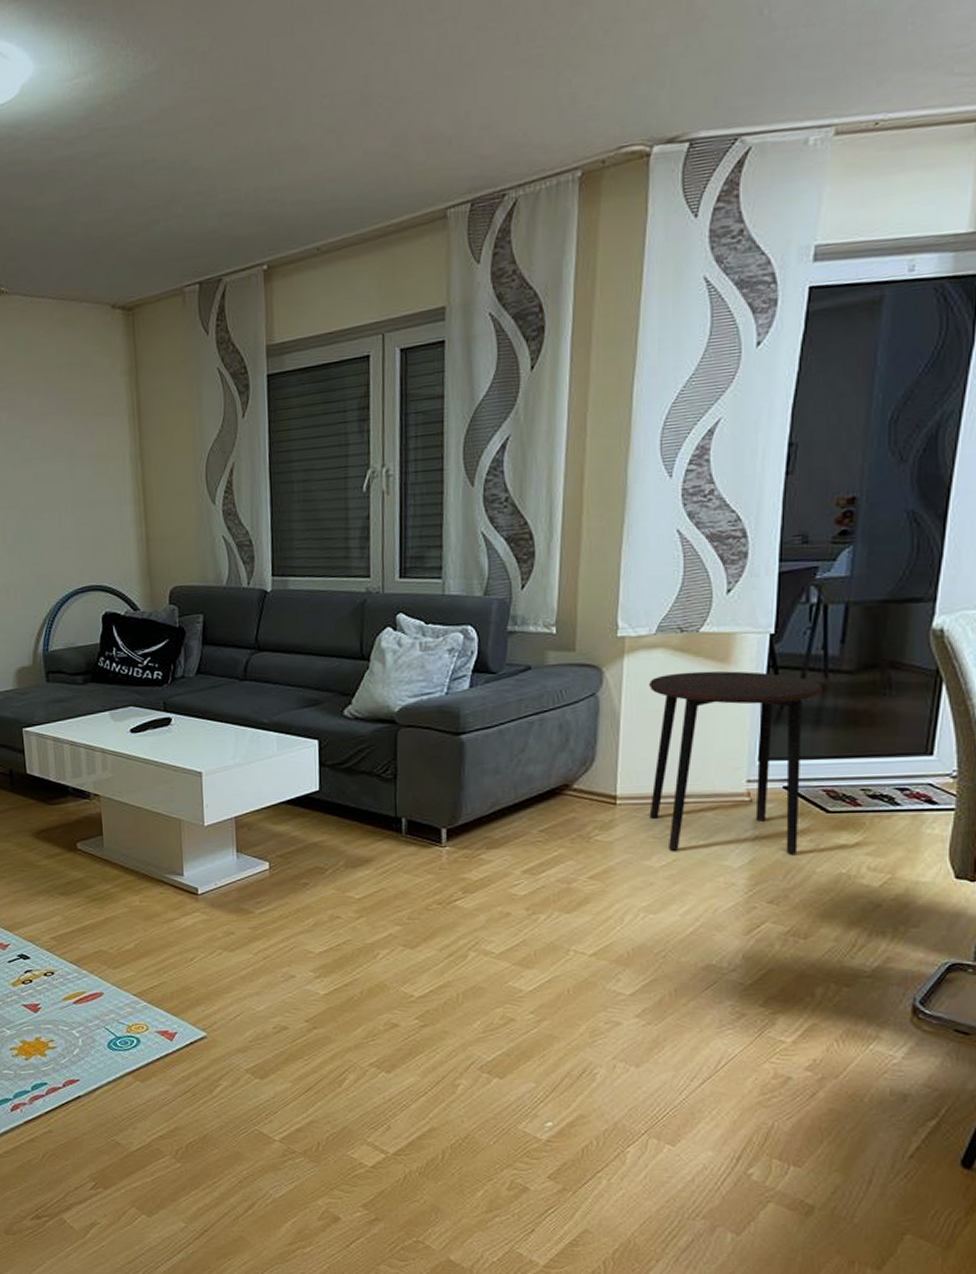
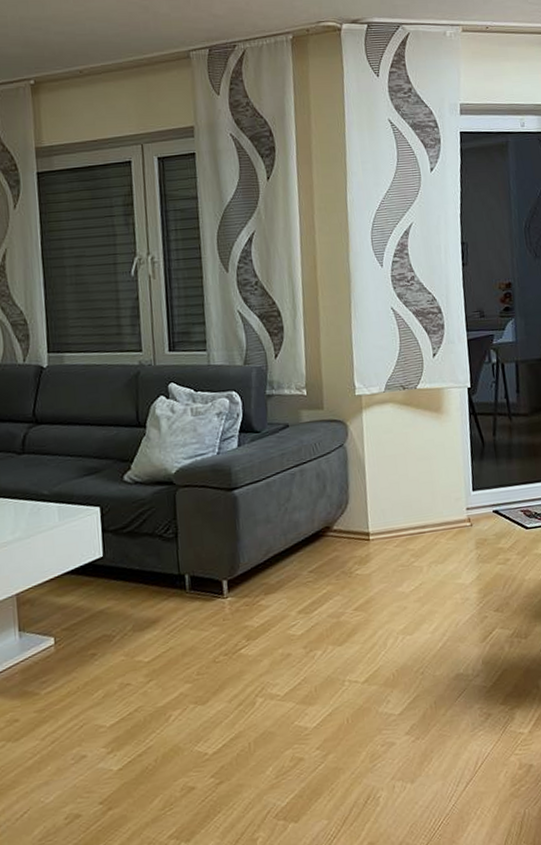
side table: present [649,671,822,854] -> none [384,418,510,576]

